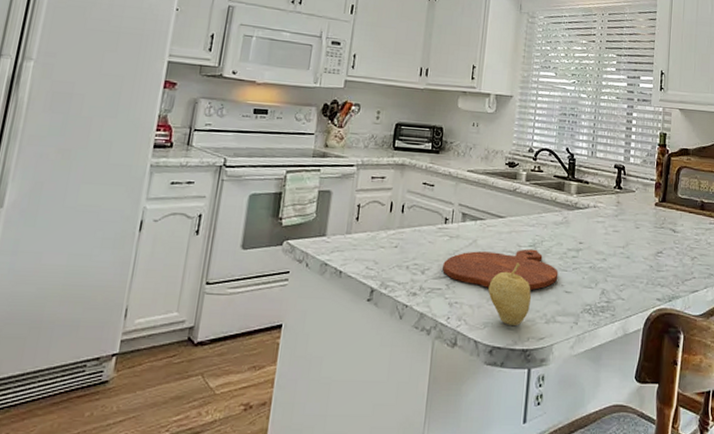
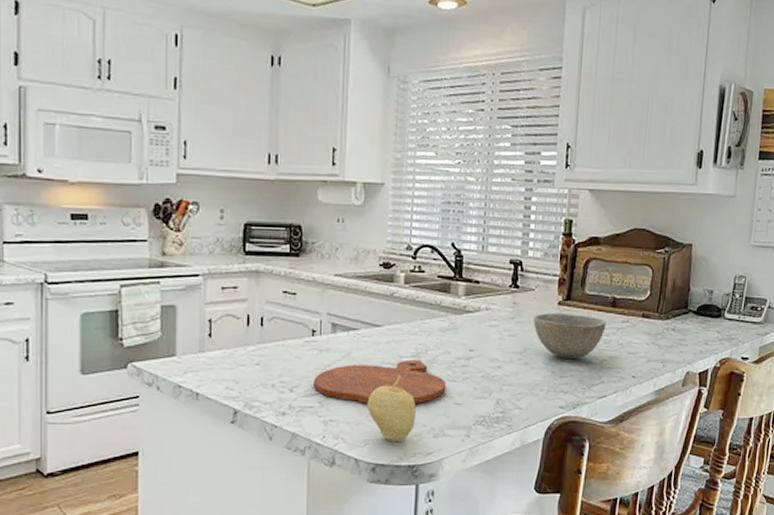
bowl: none [634,213,696,255] -> present [533,313,606,358]

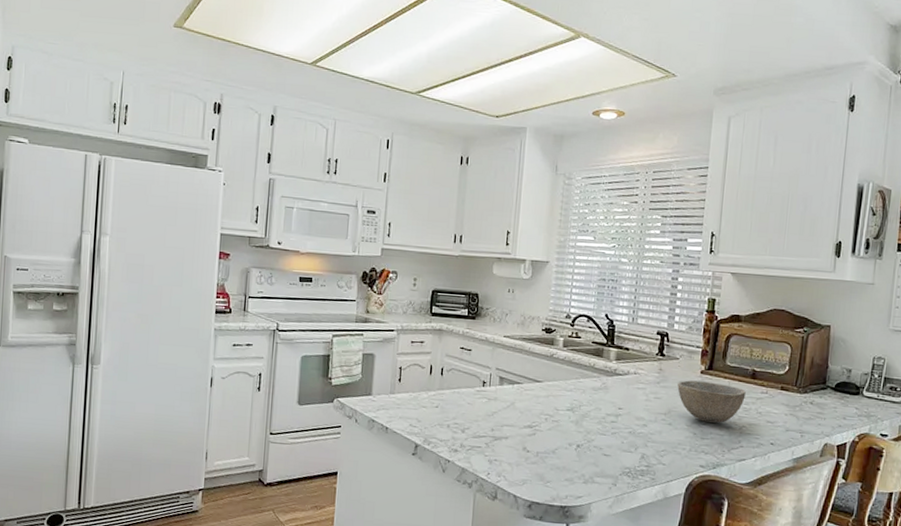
cutting board: present [314,359,447,403] -> none [482,412,597,452]
fruit: present [367,375,417,441] -> none [526,425,570,484]

